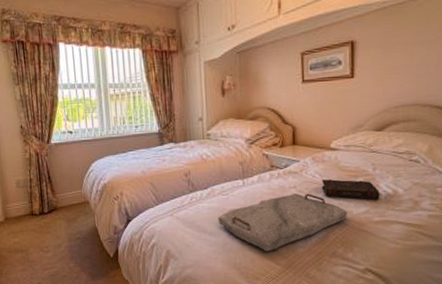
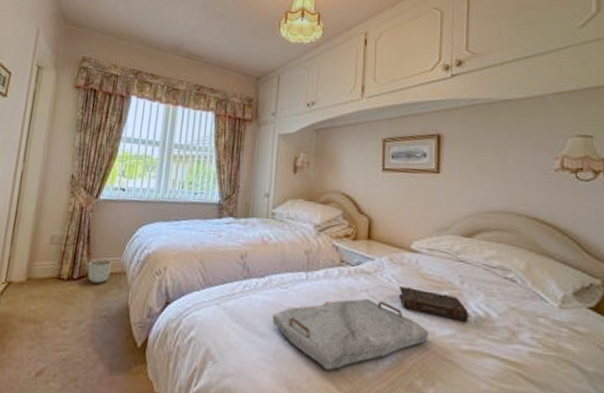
planter: none [55,193,76,214] -> present [87,258,113,283]

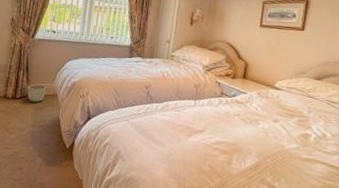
serving tray: present [272,298,430,371] -> none [167,120,281,169]
book: present [398,285,469,322] -> none [261,112,311,140]

